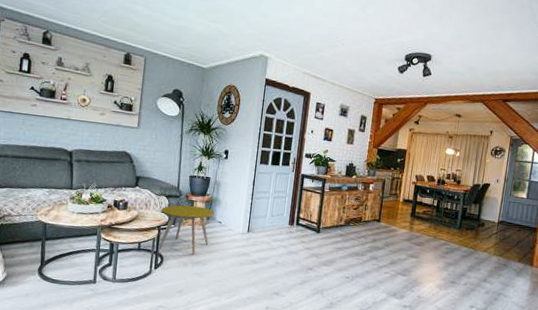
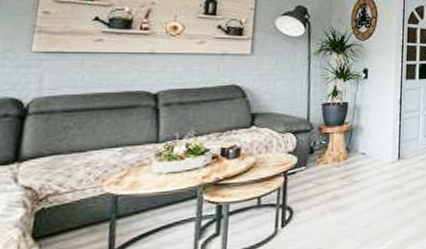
side table: present [158,205,214,255] -> none [286,138,356,201]

